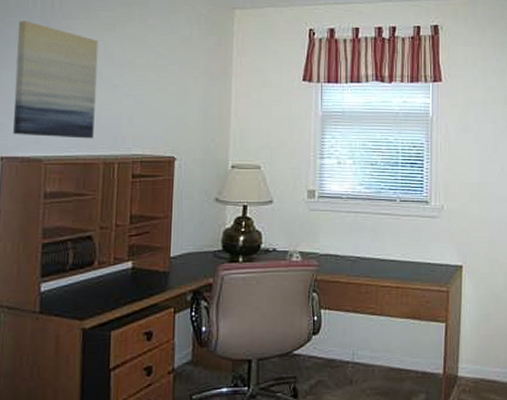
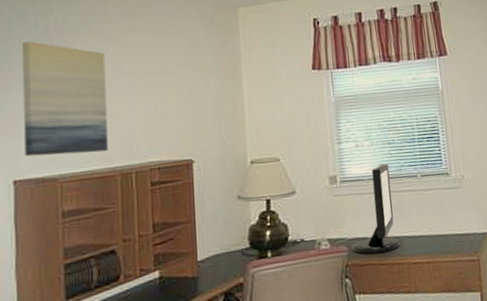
monitor: none [323,185,371,271] -> present [352,164,400,254]

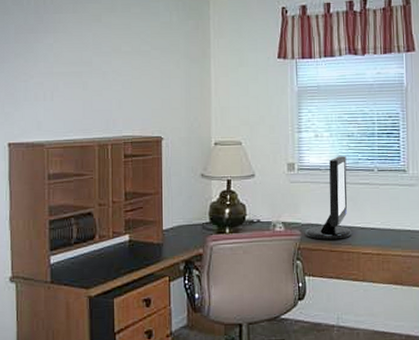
wall art: present [23,41,108,157] -> none [17,17,88,124]

